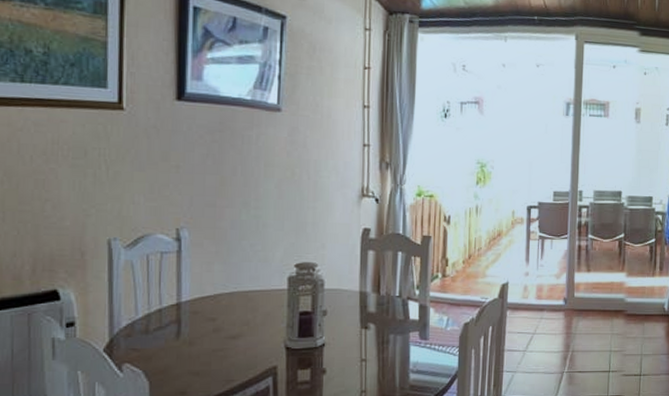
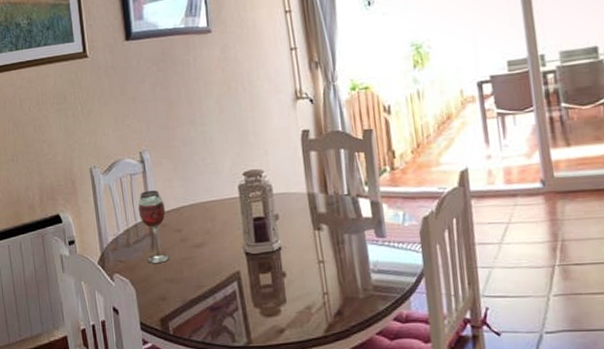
wineglass: none [165,272,199,353] -> present [137,189,170,263]

